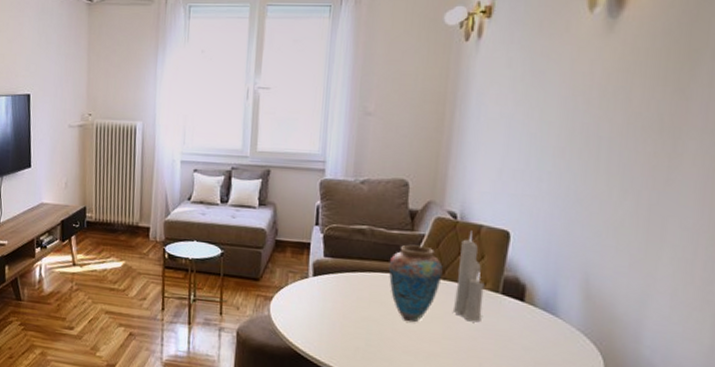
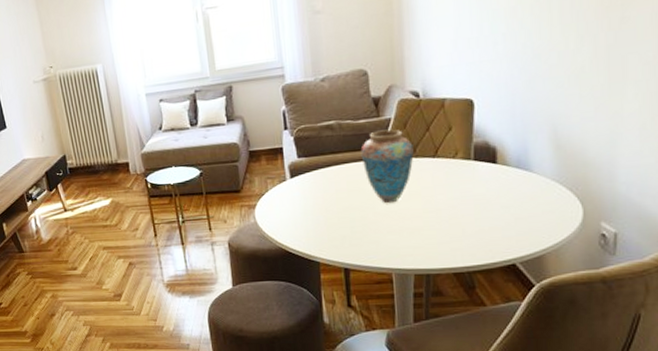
candle: present [452,230,485,323] -> none [427,105,458,192]

